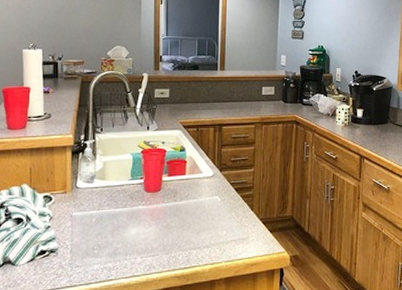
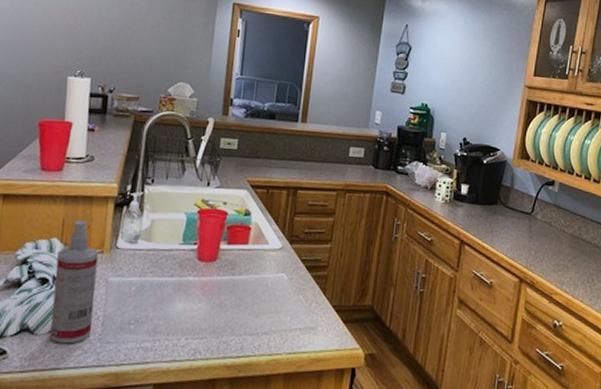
spray bottle: none [27,167,63,271] -> present [49,220,99,344]

